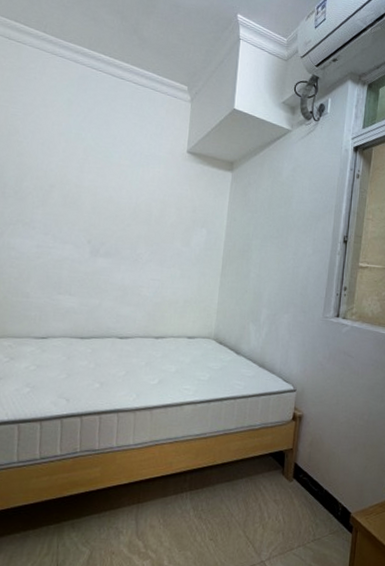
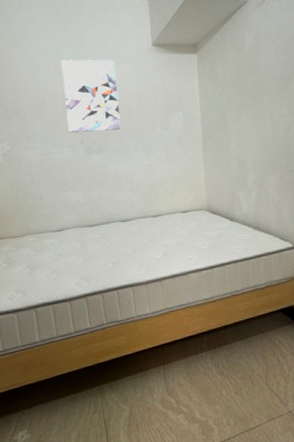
wall art: none [75,144,144,236] -> present [61,59,121,133]

